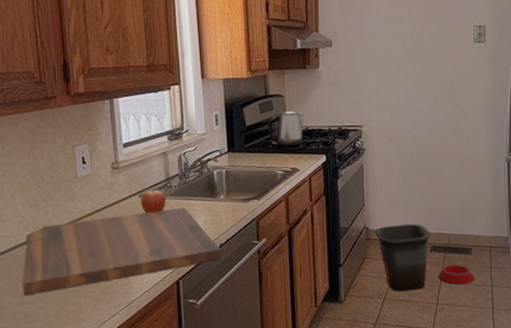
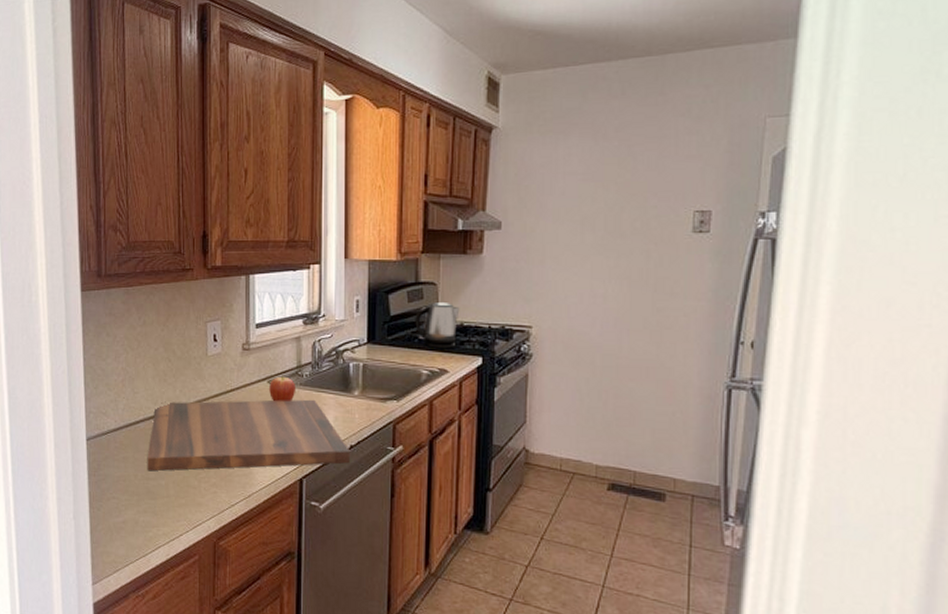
waste bin: present [374,223,432,292] -> none [536,450,612,535]
pet bowl: present [438,264,475,285] -> none [616,510,666,538]

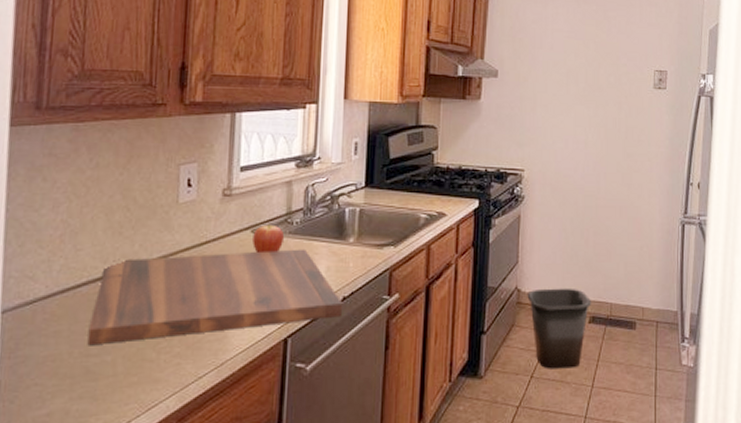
kettle: present [415,301,460,349] -> none [414,145,458,193]
waste bin: none [536,450,612,535] -> present [527,288,592,369]

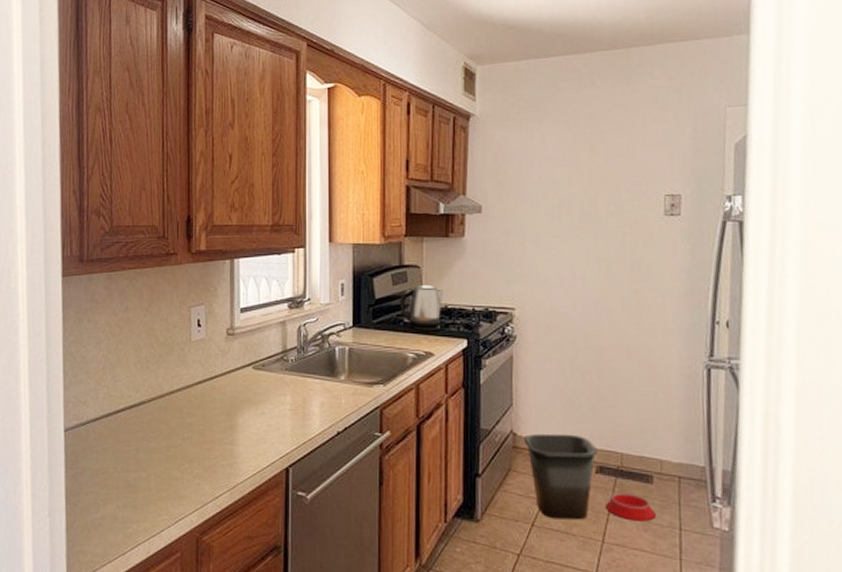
cutting board: present [87,249,343,346] -> none [127,385,338,463]
fruit: present [252,224,285,254] -> none [254,361,282,388]
kettle: none [414,145,458,193] -> present [400,284,444,332]
pet bowl: none [596,340,637,365] -> present [606,493,656,522]

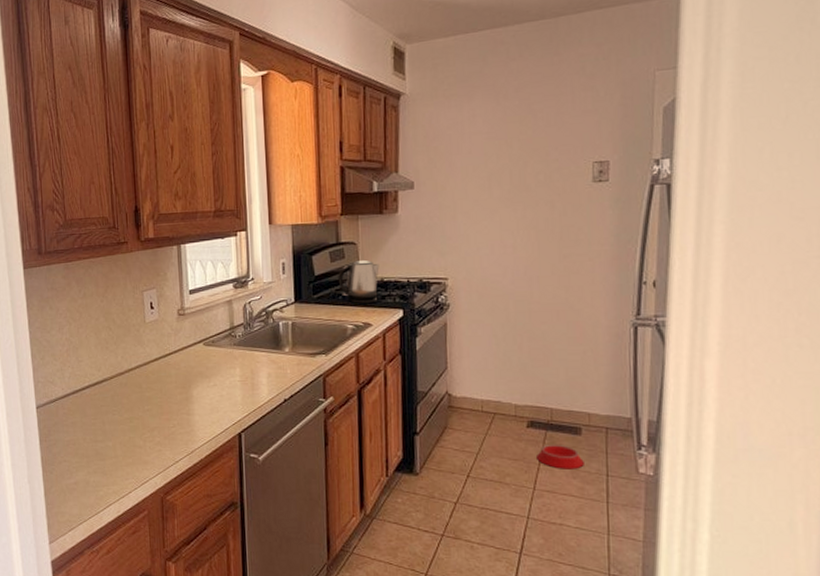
waste bin: present [524,433,599,520] -> none [458,392,530,470]

